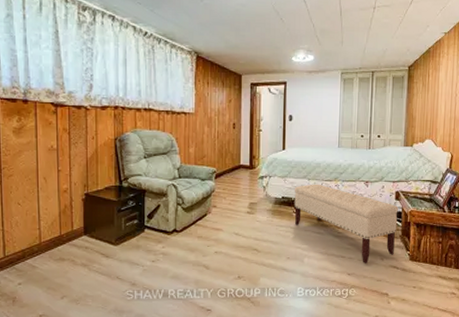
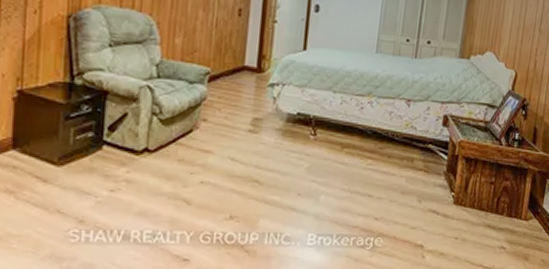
bench: present [294,184,398,264] -> none [312,98,445,207]

